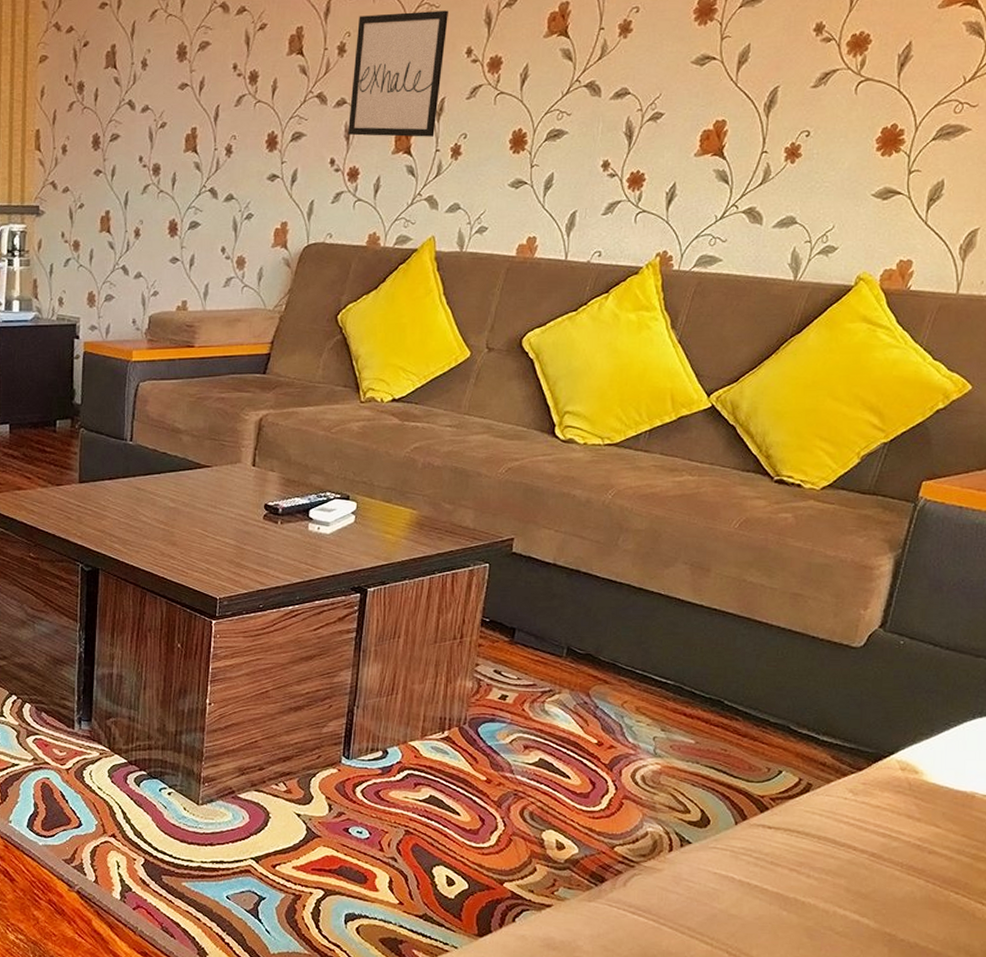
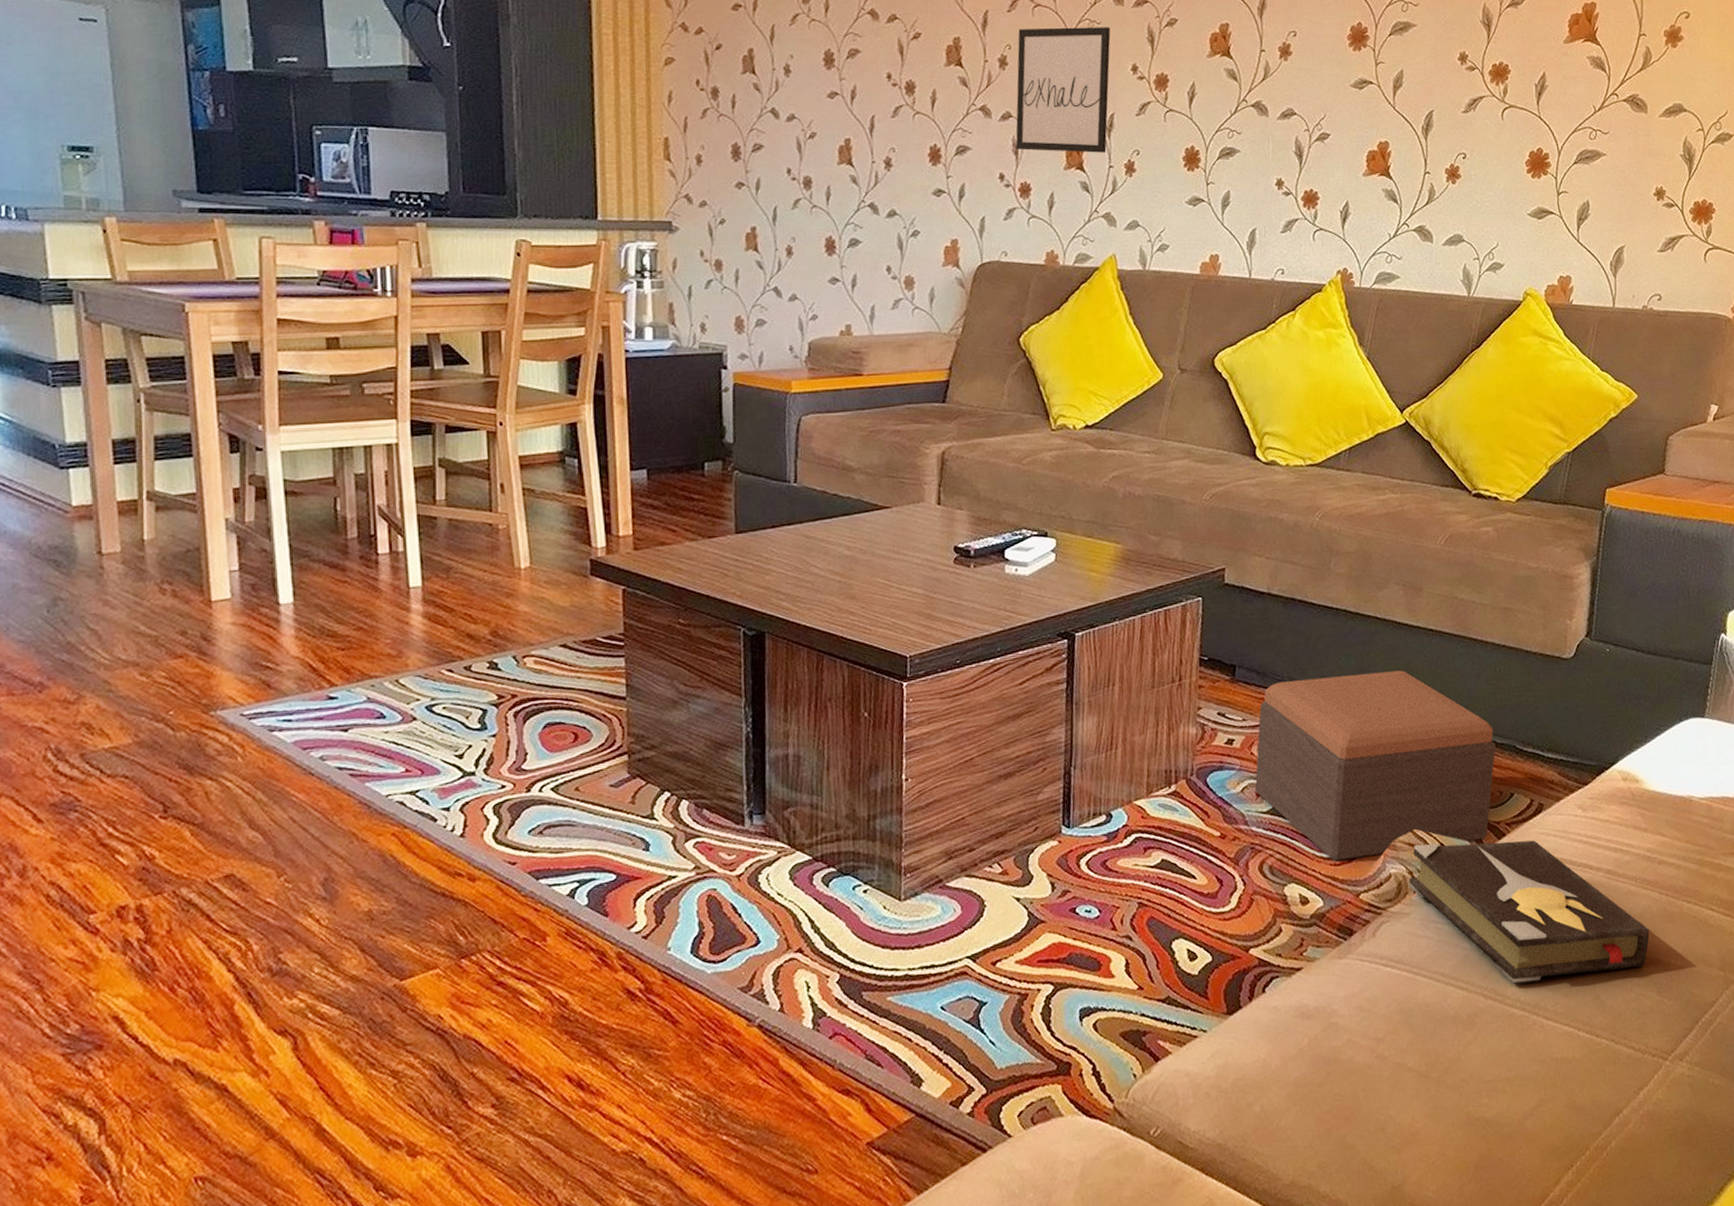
footstool: none [523,645,770,815] -> present [1254,670,1496,861]
hardback book: none [664,808,909,947] -> present [1408,840,1650,984]

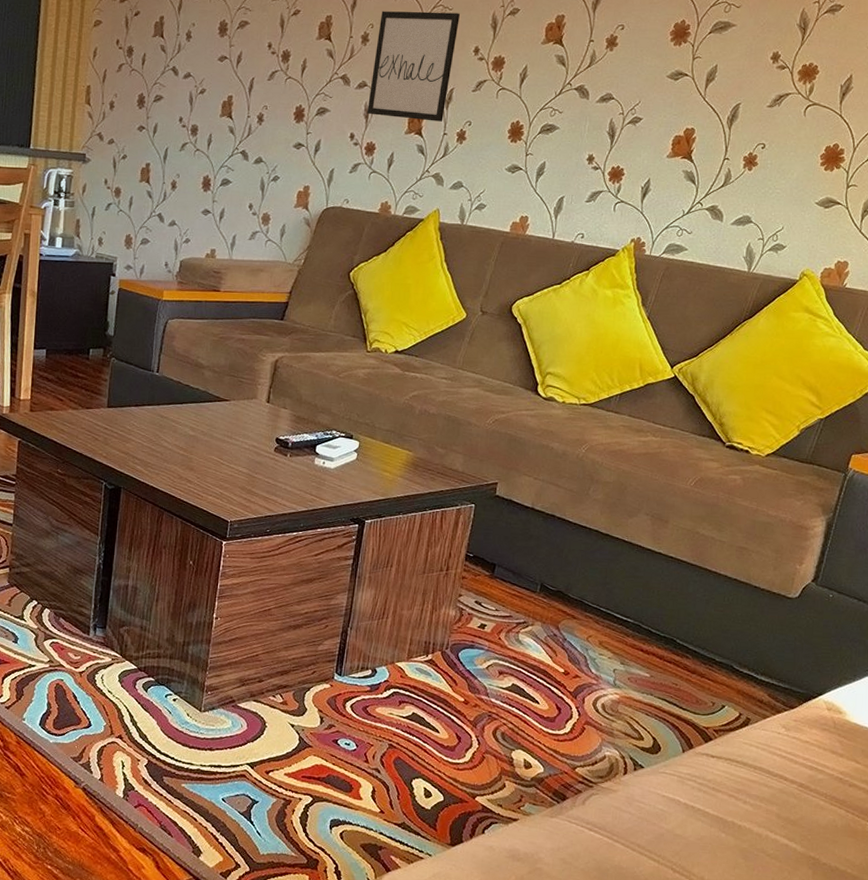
footstool: present [1254,670,1496,861] -> none [498,583,715,741]
hardback book: present [1408,840,1650,984] -> none [619,735,831,870]

